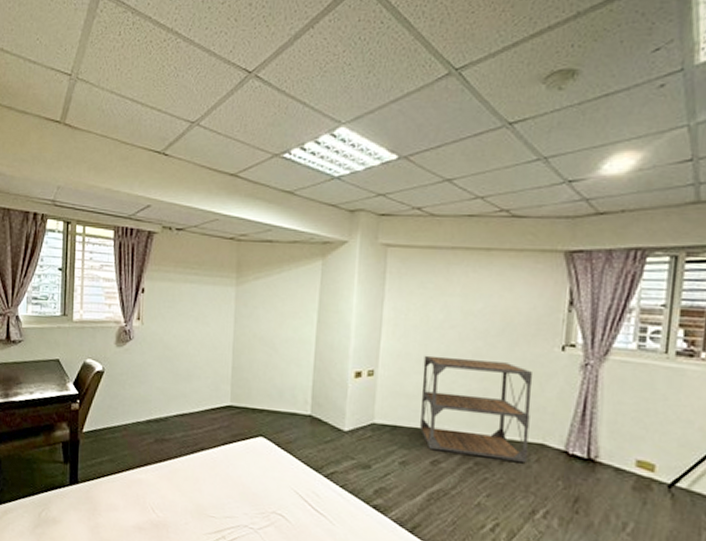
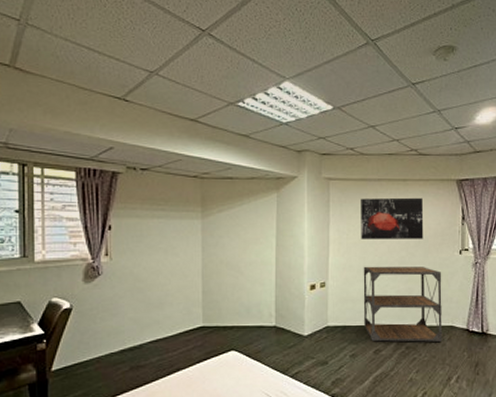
wall art: none [423,271,513,327] -> present [361,197,424,240]

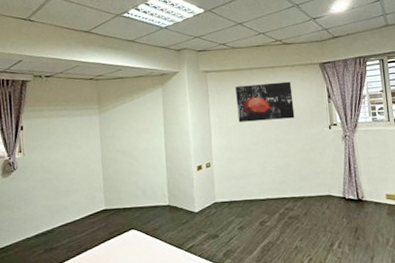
shelving unit: present [363,266,443,342] -> none [243,143,322,214]

